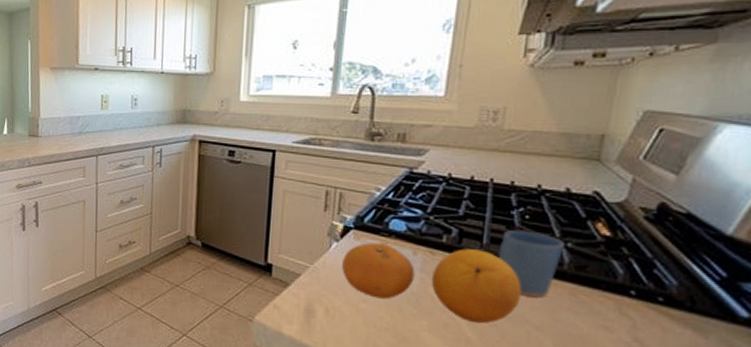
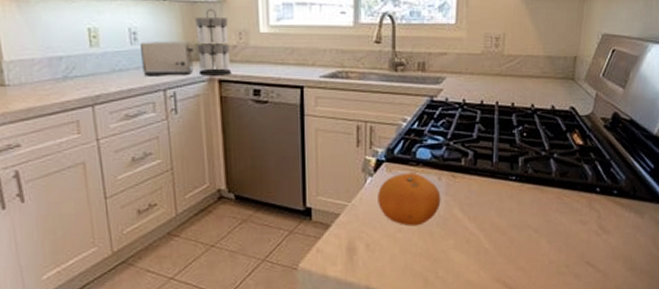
toaster: none [138,106,181,136] -> present [139,40,194,77]
spice rack: none [183,79,213,137] -> present [195,8,232,76]
fruit: present [431,248,522,324] -> none [454,168,523,235]
mug: present [498,229,566,297] -> none [505,146,553,204]

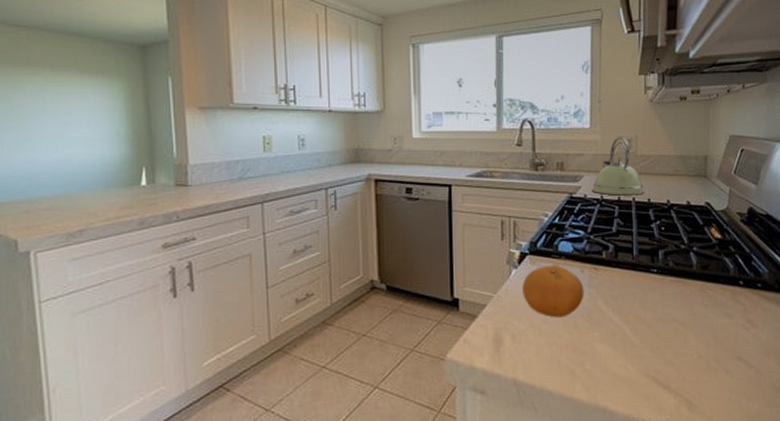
toaster: present [139,40,194,77] -> none [306,145,354,177]
spice rack: present [195,8,232,76] -> none [356,117,387,176]
kettle: none [454,34,508,99] -> present [592,137,644,196]

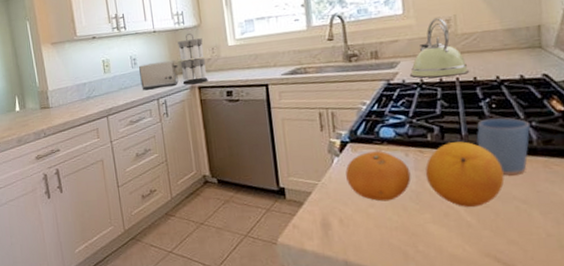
toaster: none [306,145,354,177] -> present [138,59,179,91]
spice rack: none [356,117,387,176] -> present [178,32,208,85]
fruit: none [597,261,667,328] -> present [425,141,504,208]
mug: none [646,240,692,296] -> present [476,117,531,175]

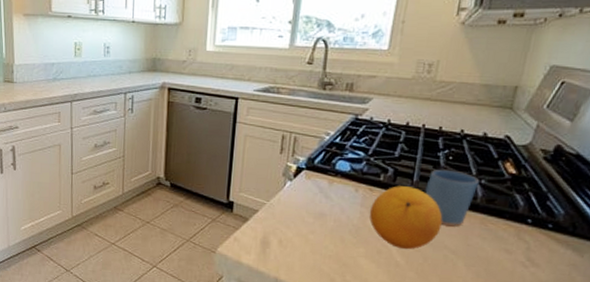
toaster: present [138,59,179,91] -> none [110,54,151,83]
spice rack: present [178,32,208,85] -> none [153,29,181,85]
fruit: present [345,151,411,202] -> none [294,181,356,231]
kettle: present [410,18,469,78] -> none [380,60,437,122]

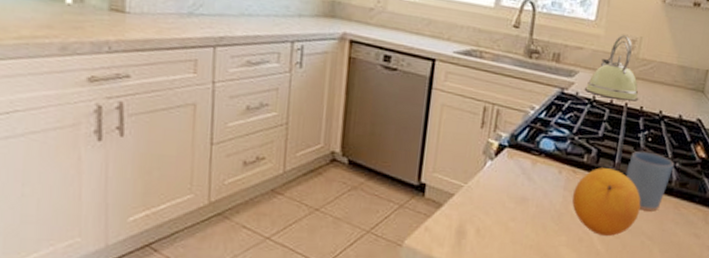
kettle: none [380,60,437,122] -> present [585,35,639,101]

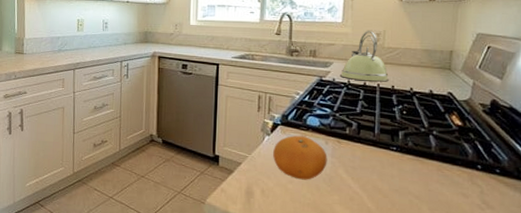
fruit: none [494,161,559,217] -> present [273,135,328,180]
fruit: present [572,168,641,237] -> none [339,138,404,196]
mug: present [625,150,675,210] -> none [386,122,432,173]

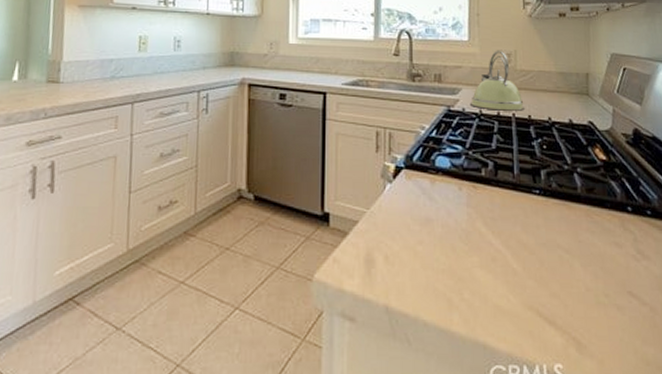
fruit: present [273,135,328,180] -> none [397,181,463,239]

